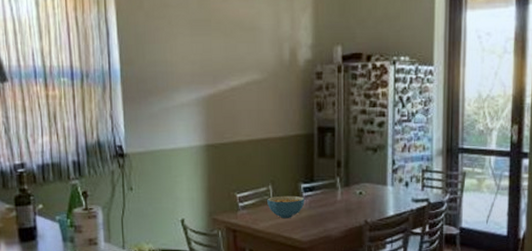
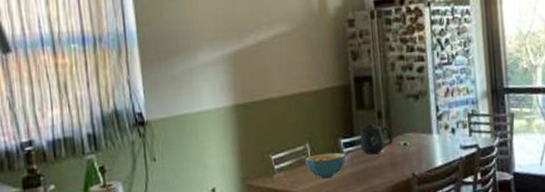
mug: none [318,171,349,200] -> present [358,123,393,154]

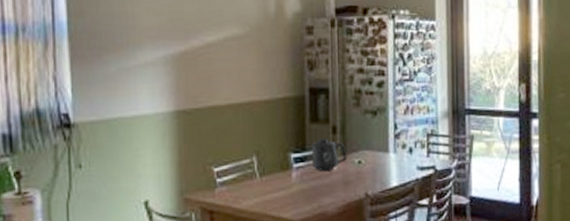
cereal bowl: present [305,152,346,179] -> none [251,167,296,195]

